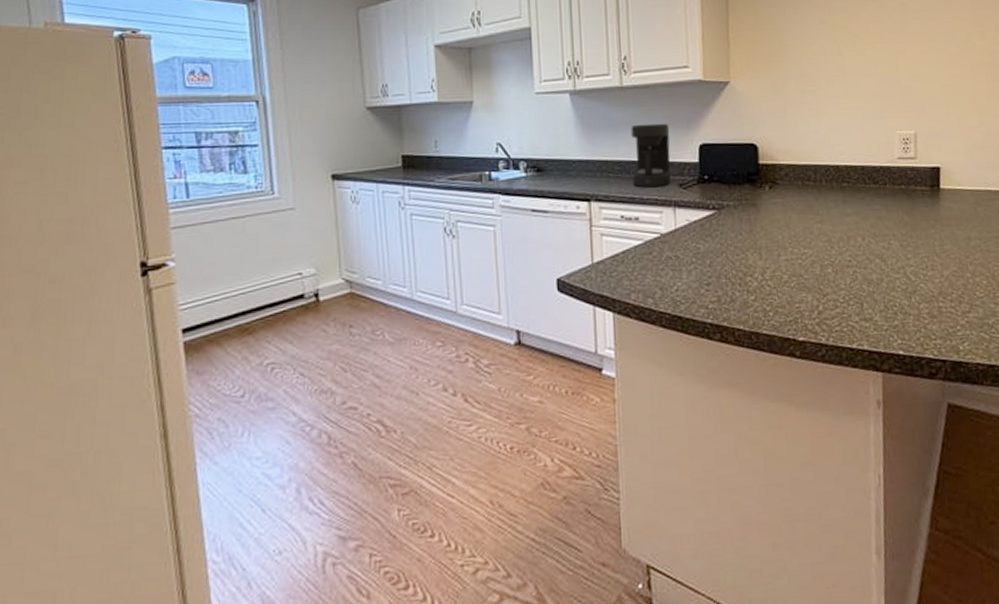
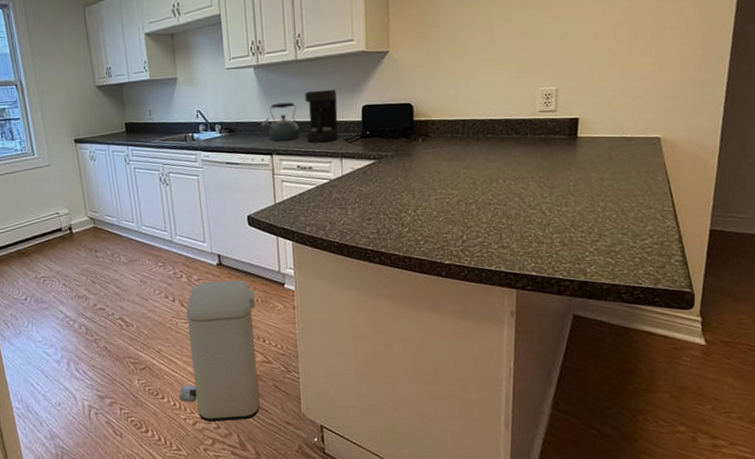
pedal bin: none [455,364,566,568] -> present [179,279,260,422]
kettle: none [577,137,625,186] -> present [261,102,300,142]

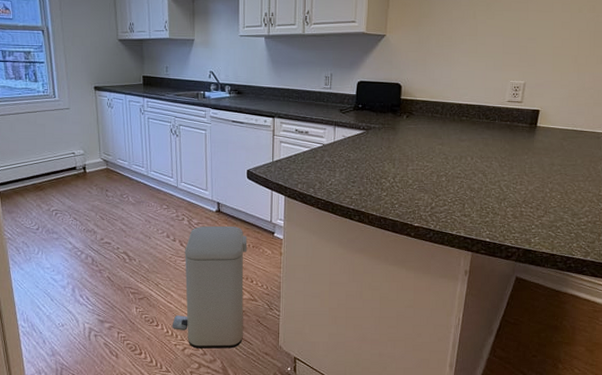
kettle: present [261,102,300,142] -> none [267,71,301,107]
coffee maker: present [304,89,338,144] -> none [306,63,337,112]

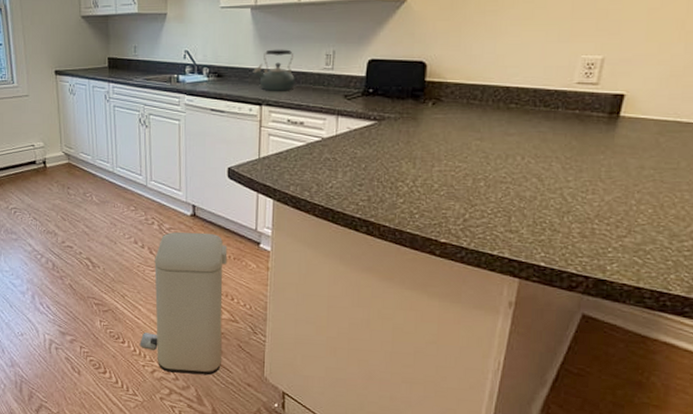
kettle: none [267,71,301,107] -> present [253,49,295,92]

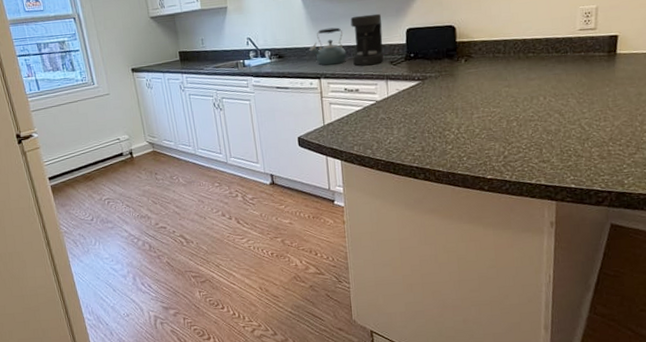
pedal bin: present [140,232,228,375] -> none [238,197,314,329]
coffee maker: none [301,38,341,98] -> present [350,13,384,67]

